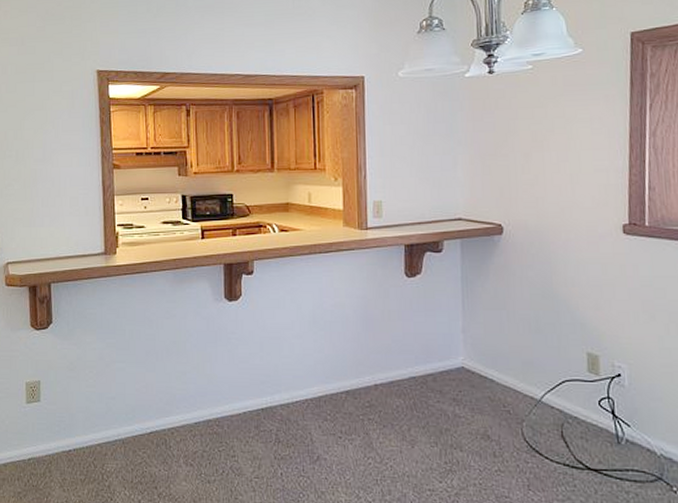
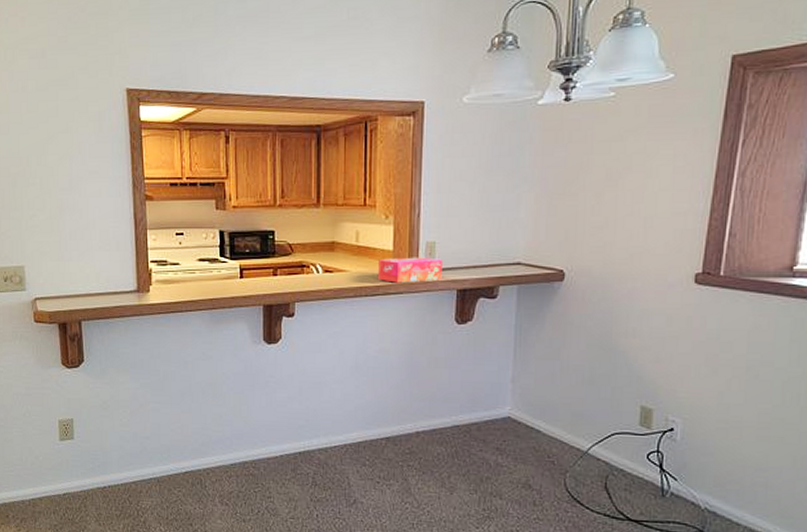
tissue box: none [330,215,390,240] -> present [378,257,442,283]

